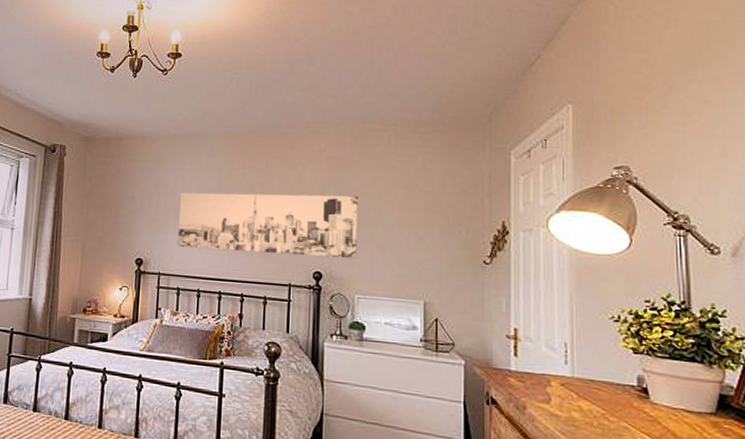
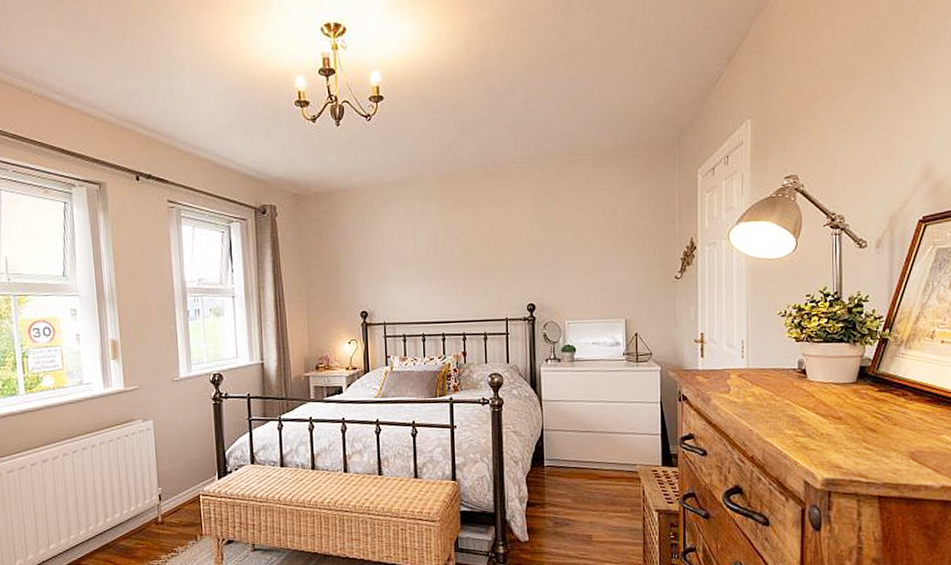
wall art: present [177,192,358,258] -> none [397,227,565,296]

